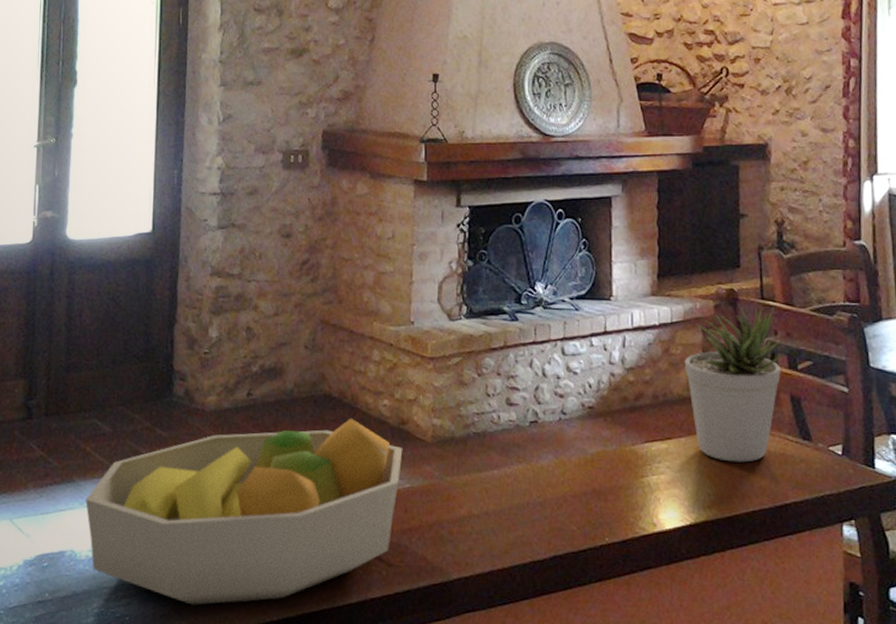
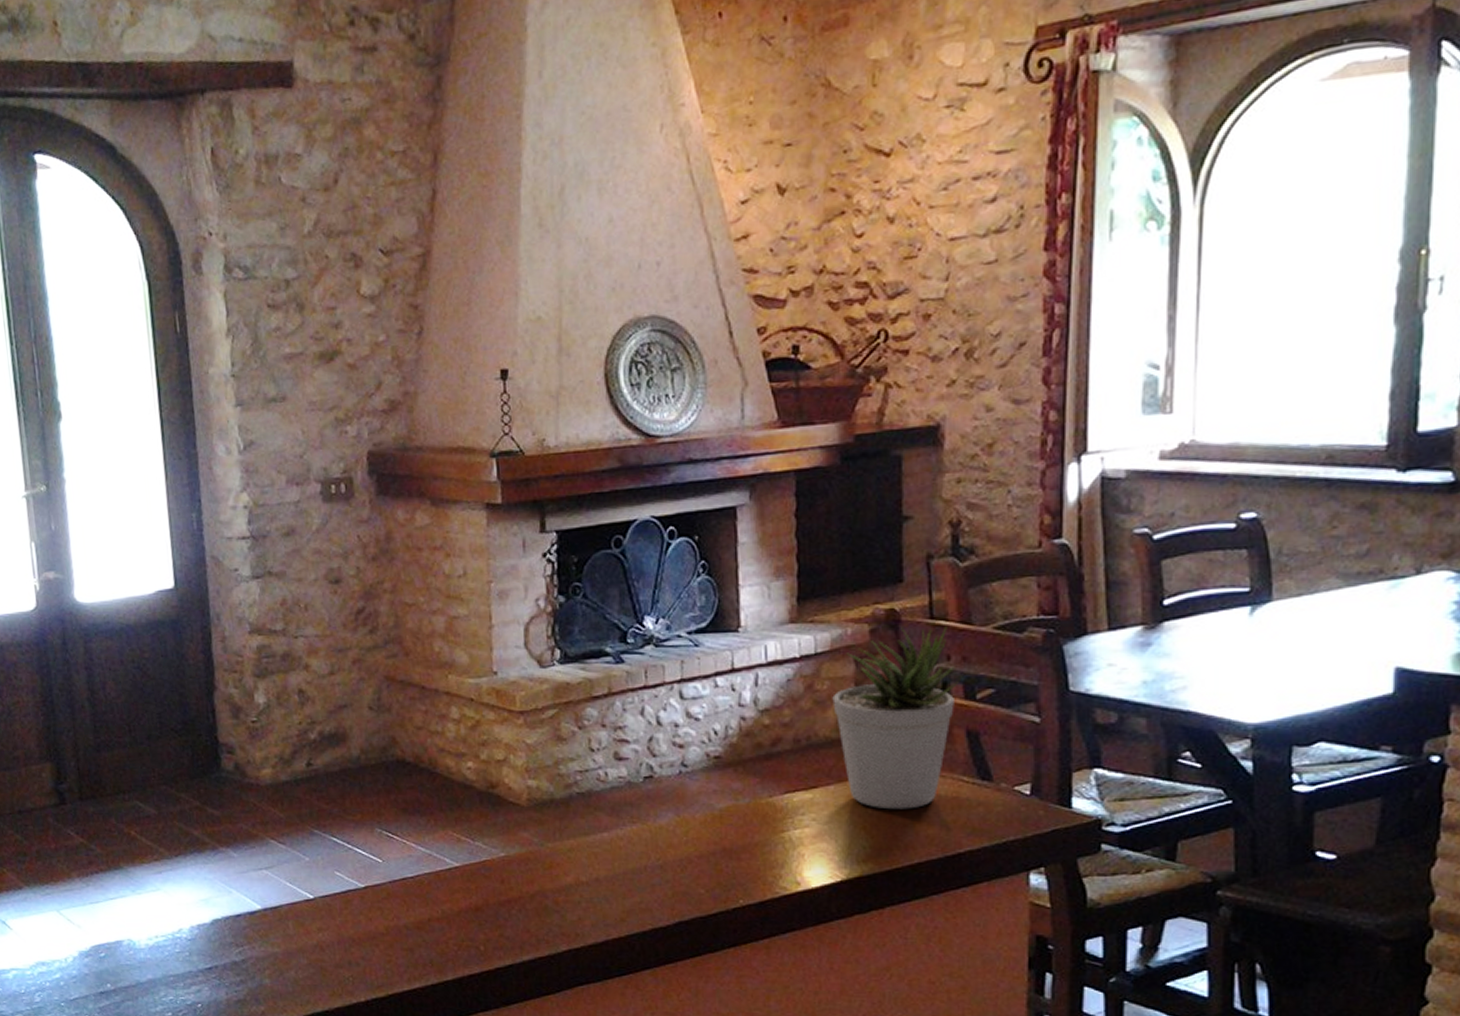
fruit bowl: present [85,417,403,605] -> none [137,784,494,989]

